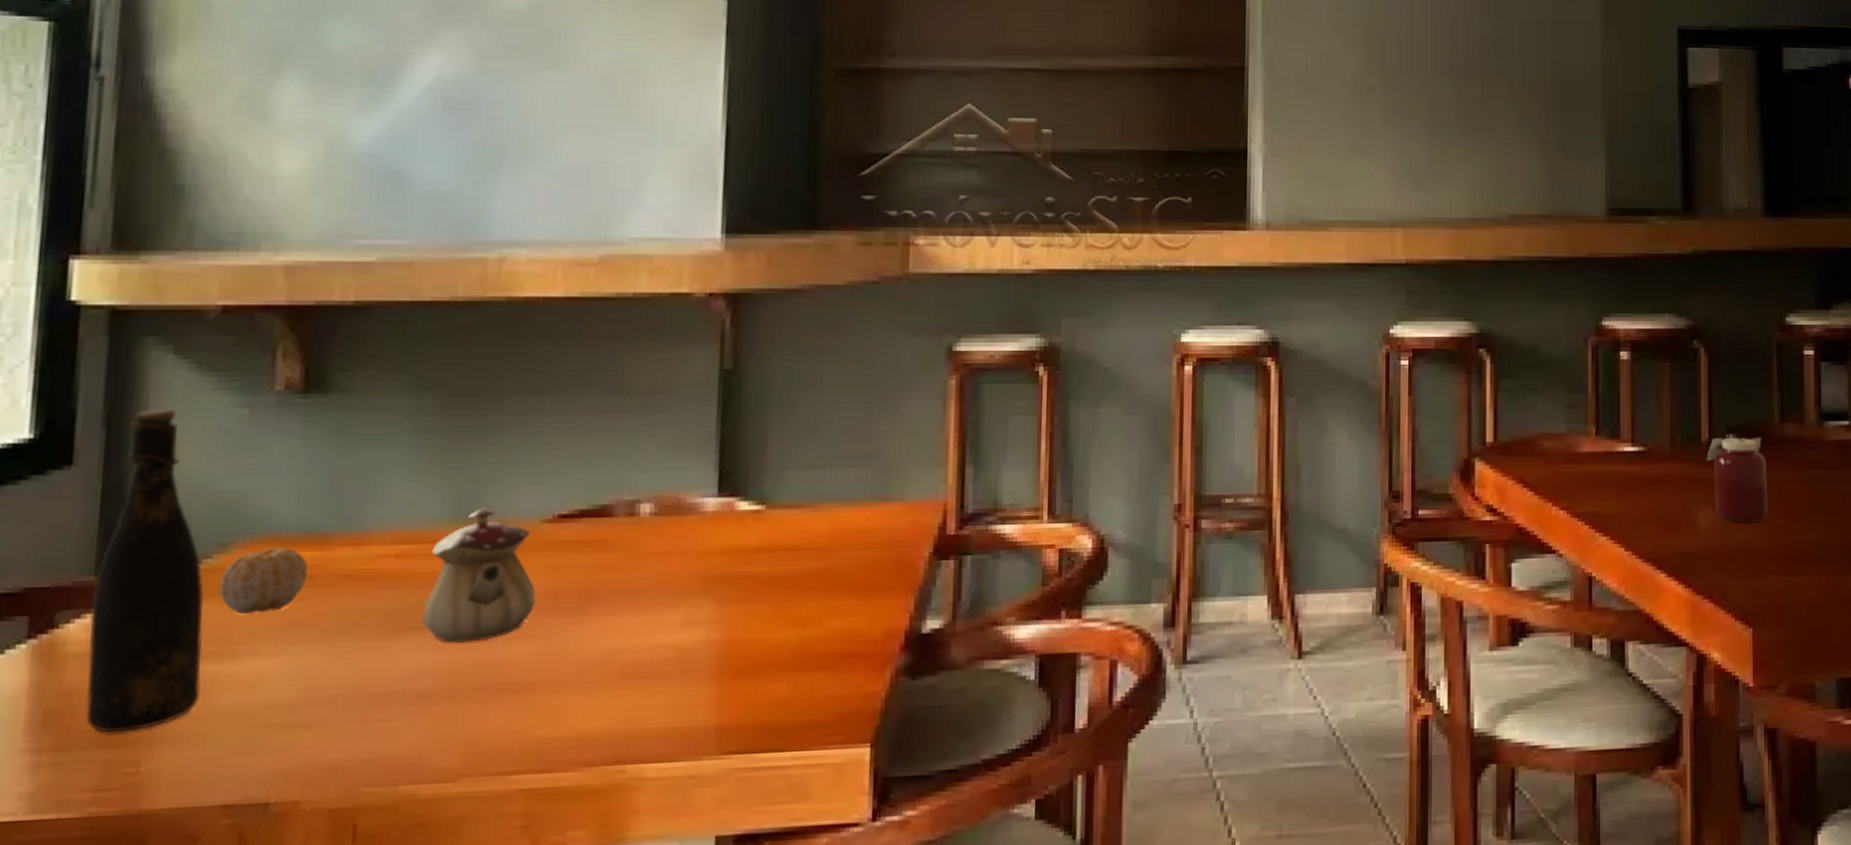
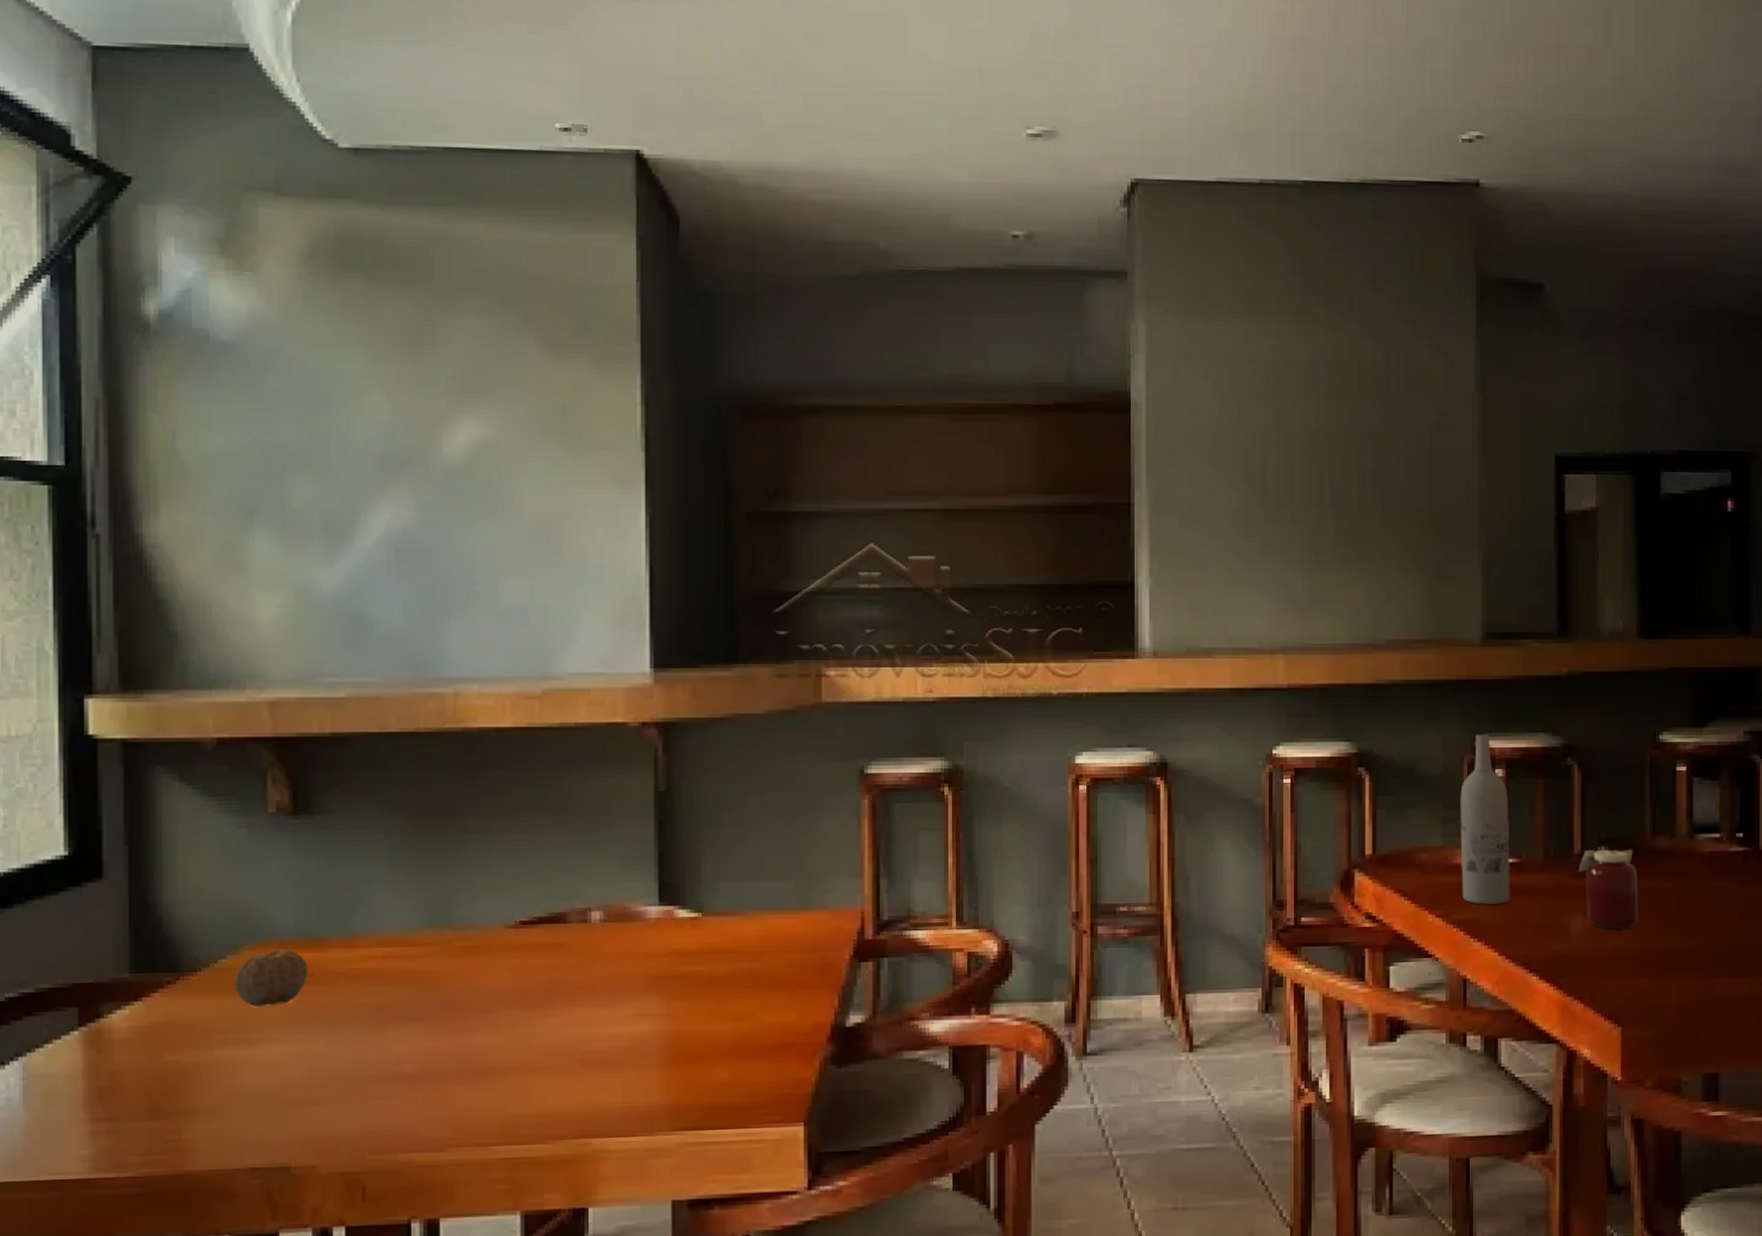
bottle: present [86,408,205,733] -> none [129,828,226,1107]
teapot: present [422,507,536,643] -> none [408,914,505,1032]
wine bottle: none [1584,315,1636,496] -> present [1460,734,1510,905]

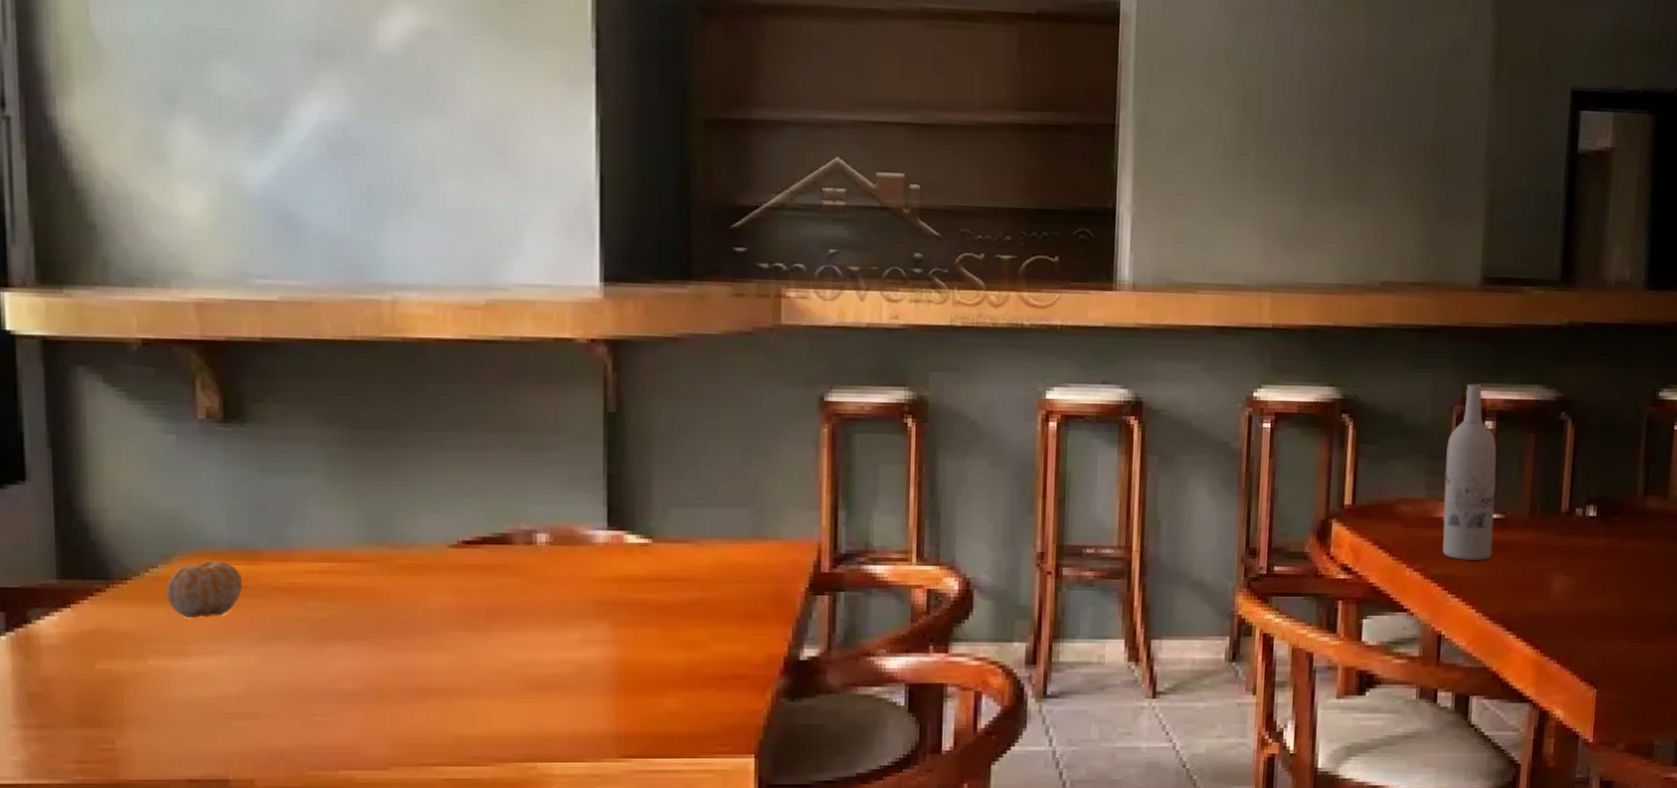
jar: present [1578,849,1639,930] -> none [1564,508,1626,591]

